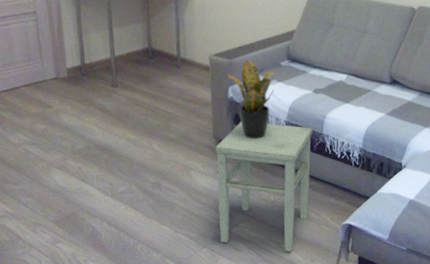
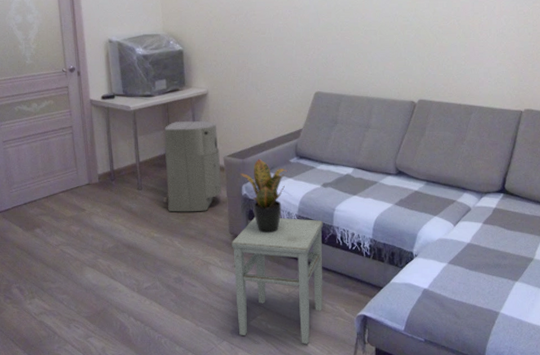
air purifier: none [142,14,207,114] -> present [164,121,222,212]

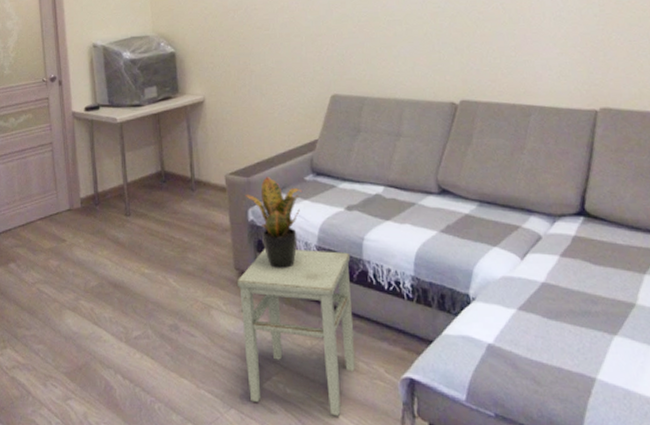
air purifier: present [164,121,222,212] -> none [155,133,224,243]

